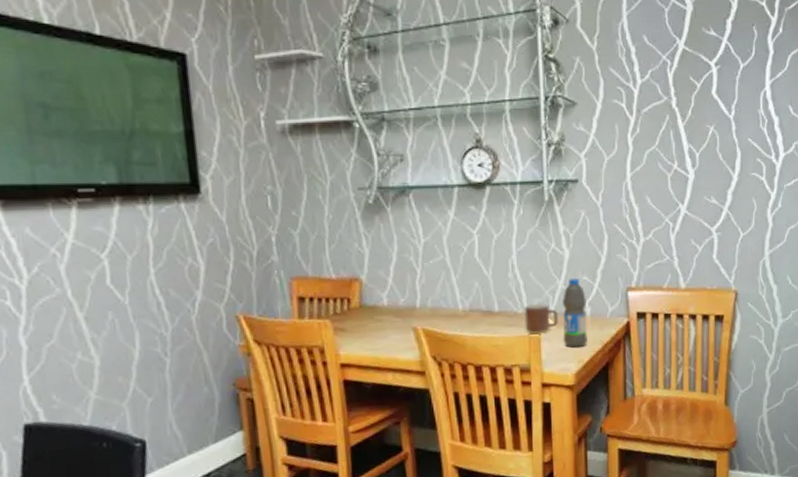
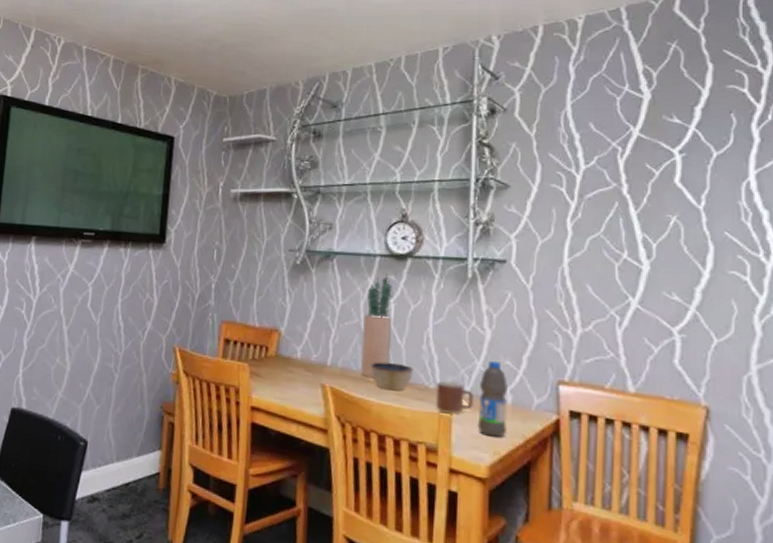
vase: none [448,205,478,314] -> present [360,274,392,379]
bowl: none [460,294,502,322] -> present [370,362,413,391]

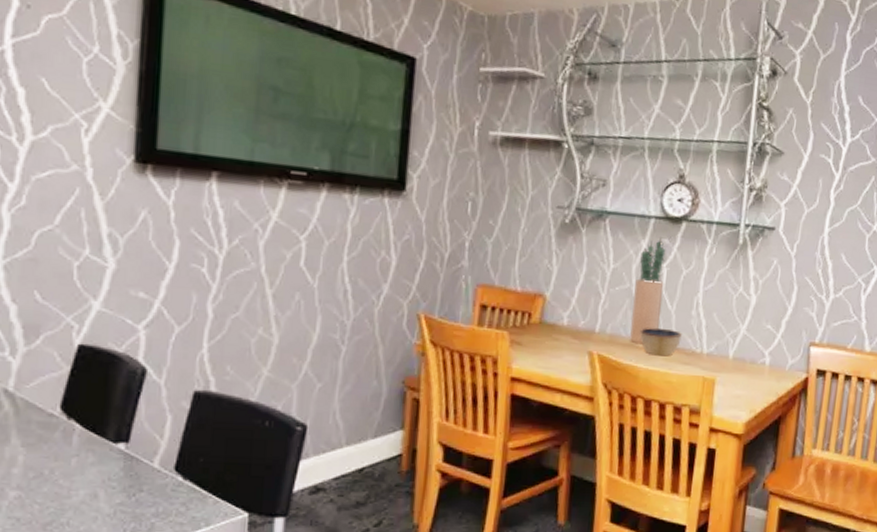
mug: present [435,381,474,415] -> none [701,345,736,377]
water bottle: present [477,360,508,437] -> none [737,324,767,396]

